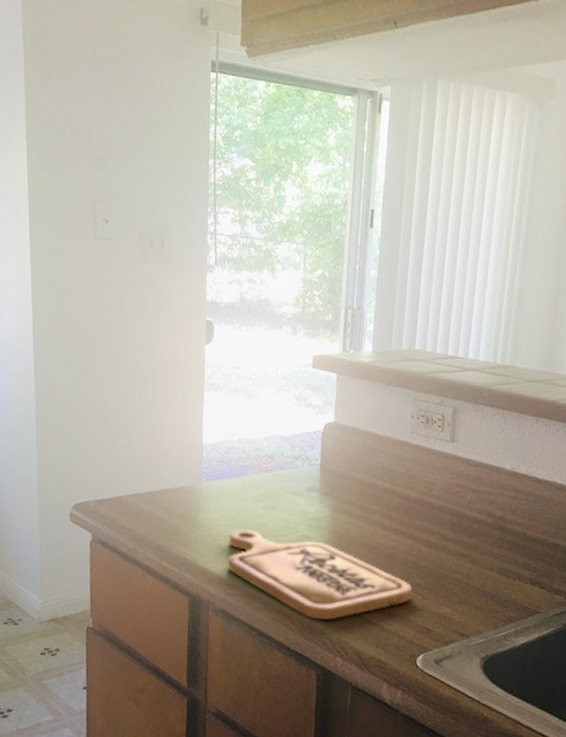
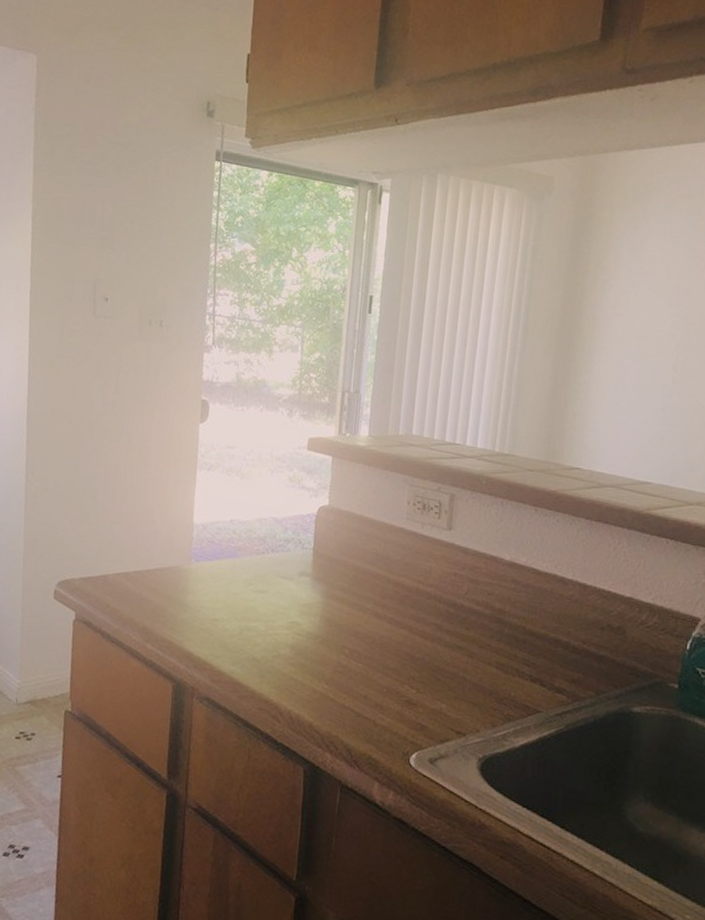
cutting board: present [228,529,412,620] -> none [215,613,406,712]

